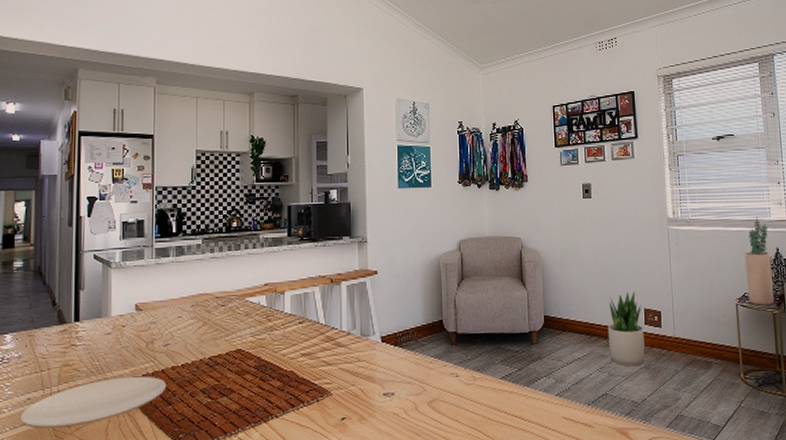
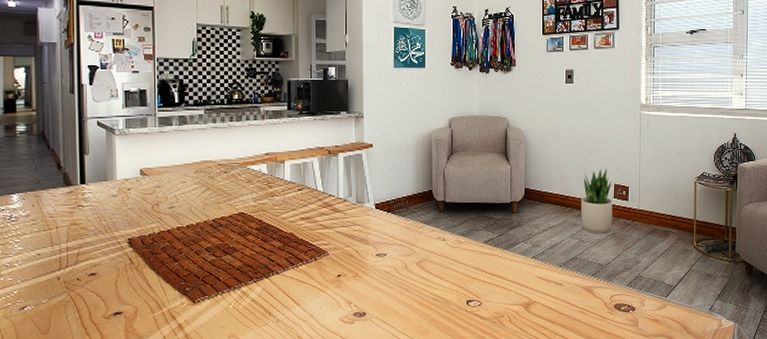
plate: present [20,376,167,429] -> none [31,235,173,282]
vase: present [744,217,775,306] -> none [705,105,729,184]

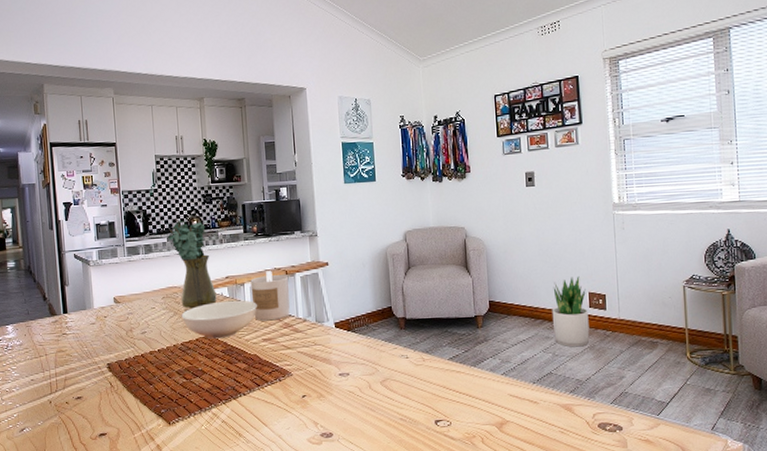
vase: none [205,90,254,187] -> present [168,217,217,312]
bowl: none [214,177,297,216] -> present [181,300,257,339]
candle: none [291,149,332,200] -> present [250,270,290,321]

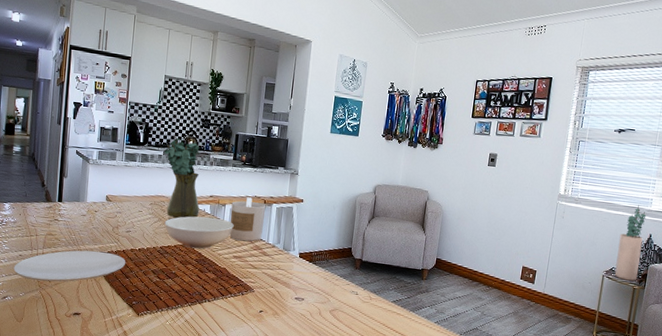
plate: none [27,360,147,406] -> present [13,250,126,282]
planter: present [552,276,590,347] -> none [486,250,521,311]
vase: none [692,199,725,287] -> present [614,205,646,281]

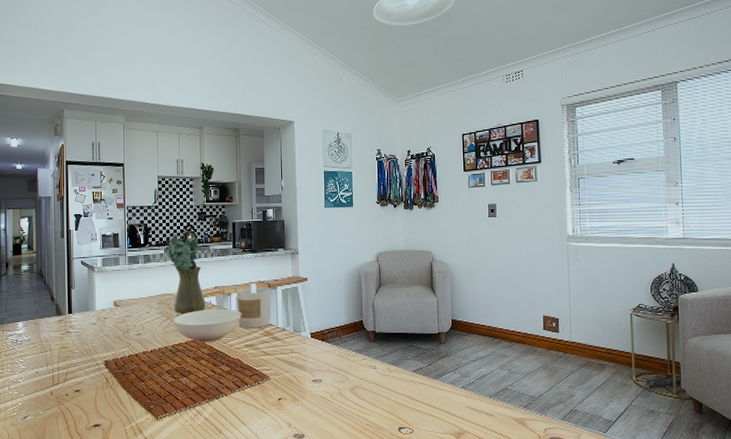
plate: present [13,250,126,282] -> none [31,358,140,396]
vase: present [614,205,646,281] -> none [640,235,669,316]

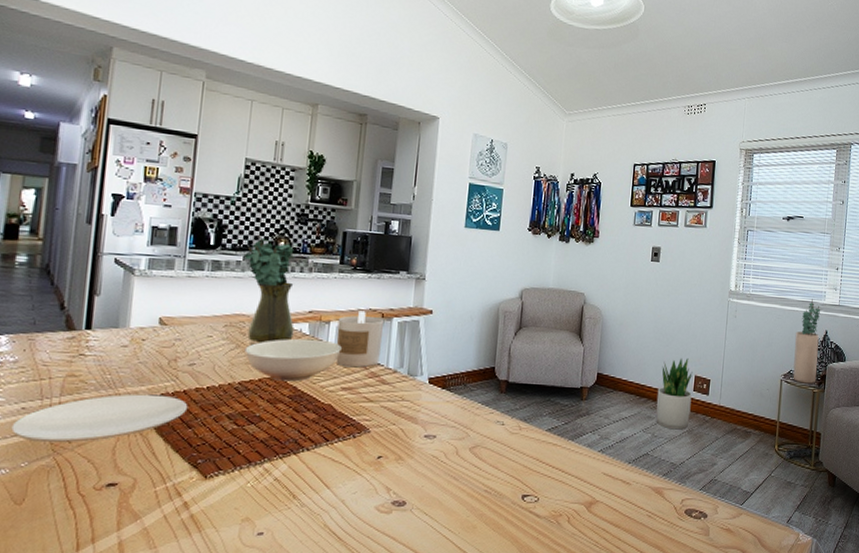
plate: none [31,358,140,396] -> present [11,394,188,443]
planter: none [509,301,543,366] -> present [656,358,693,430]
vase: none [640,235,669,316] -> present [793,299,821,384]

